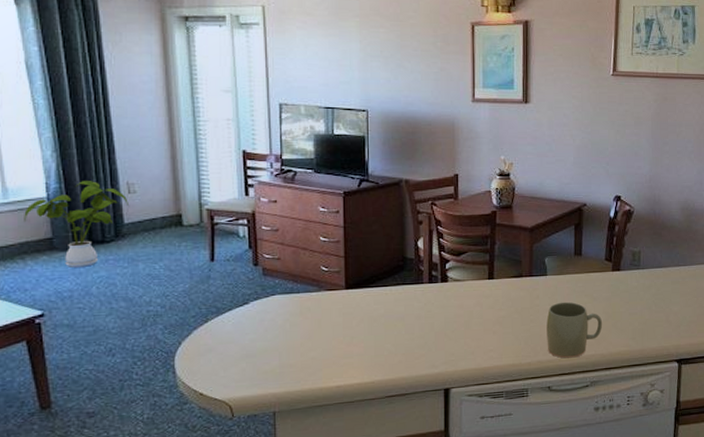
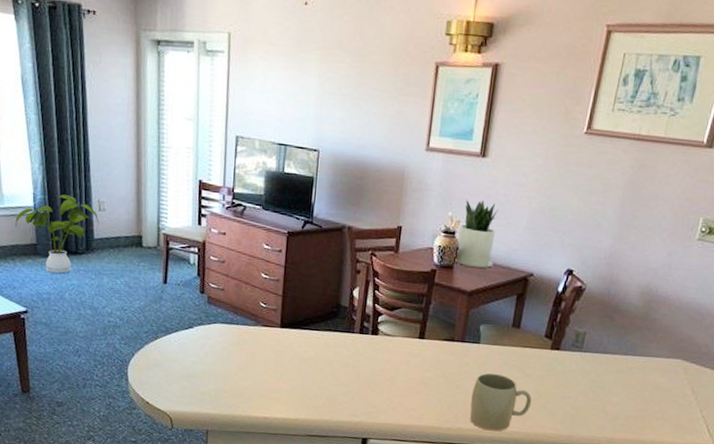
planter: none [510,142,549,205] -> present [451,199,499,269]

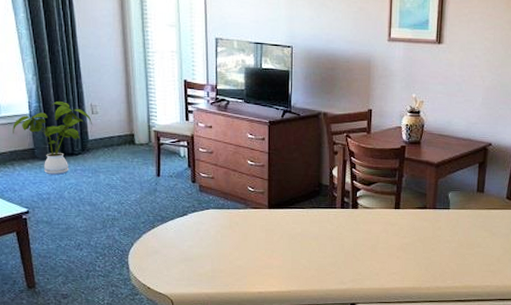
planter: present [451,199,499,269] -> none [418,81,457,142]
mug: present [469,373,532,431] -> none [445,234,500,287]

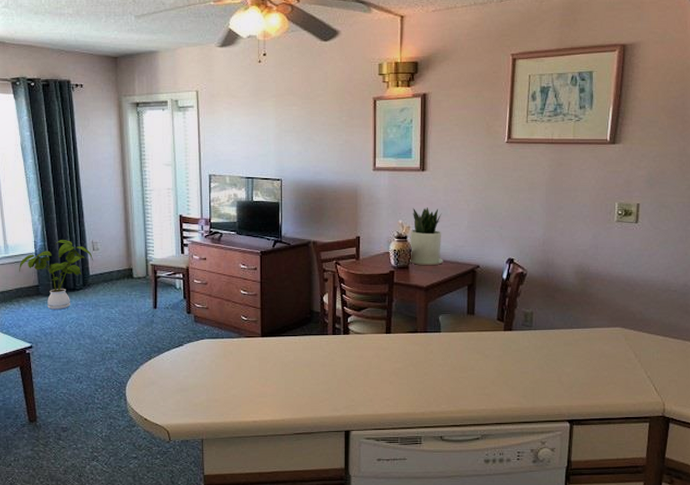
planter: none [418,81,457,142] -> present [406,207,443,266]

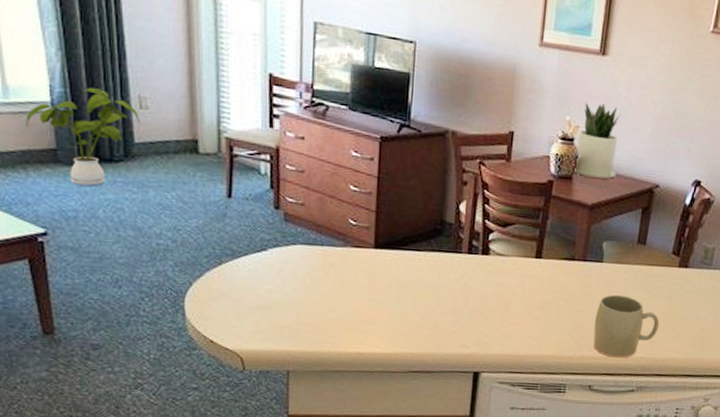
mug: none [440,358,494,411] -> present [593,294,660,358]

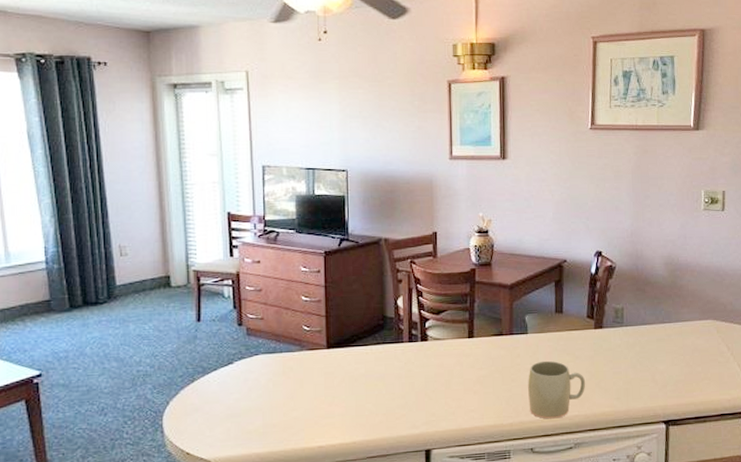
house plant: present [26,87,140,187] -> none [24,244,120,329]
planter: present [570,102,622,180] -> none [489,198,528,262]

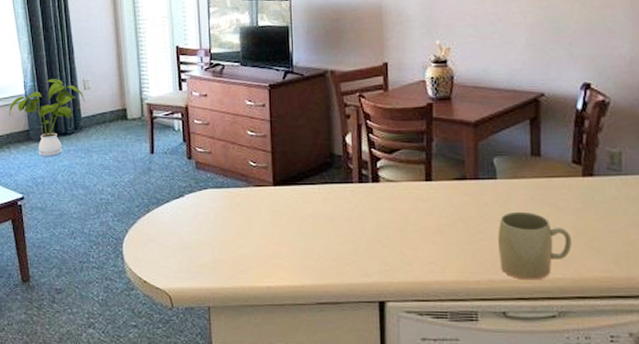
house plant: none [24,244,120,329] -> present [9,79,84,156]

